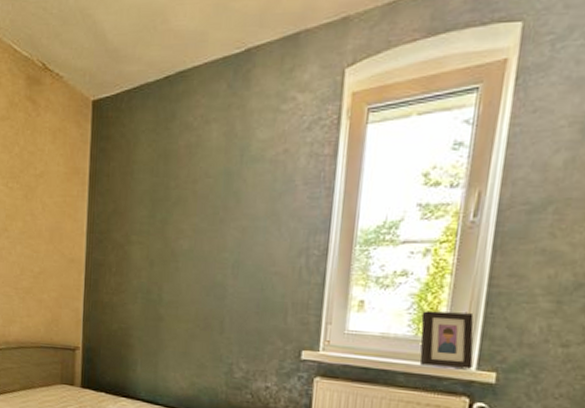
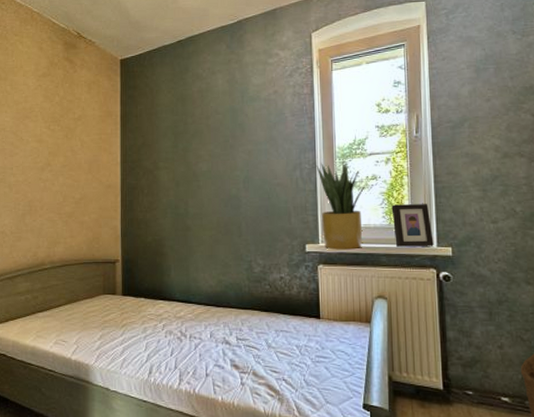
planter: none [325,246,394,363] -> present [316,159,367,250]

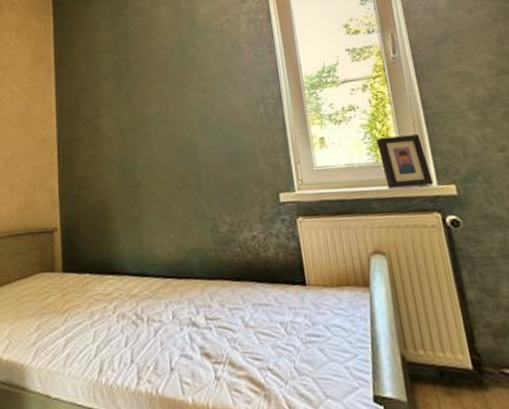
planter: present [316,159,367,250] -> none [282,90,347,198]

